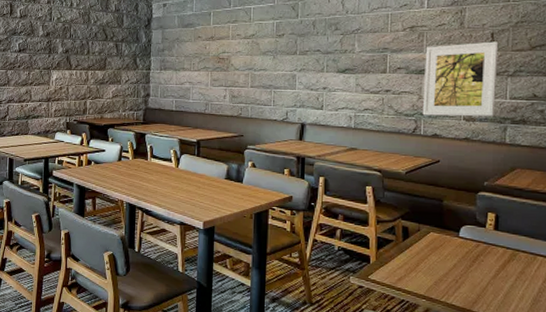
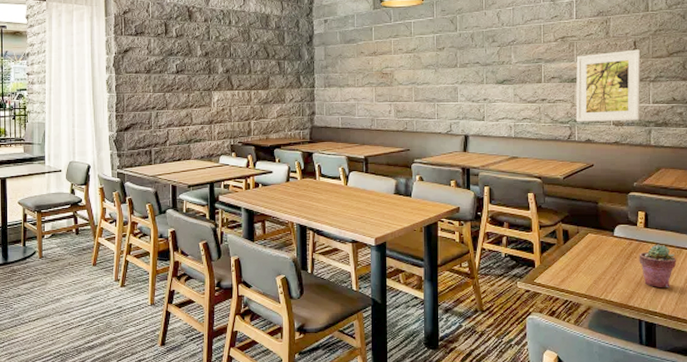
potted succulent: none [486,248,530,296] -> present [639,244,677,287]

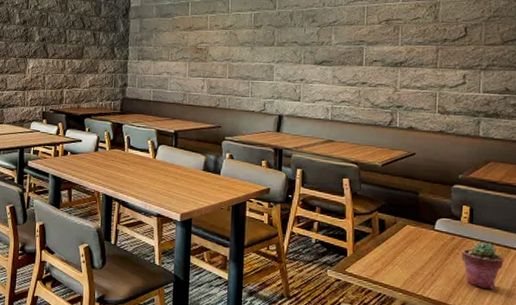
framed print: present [575,49,641,122] -> none [398,35,472,110]

